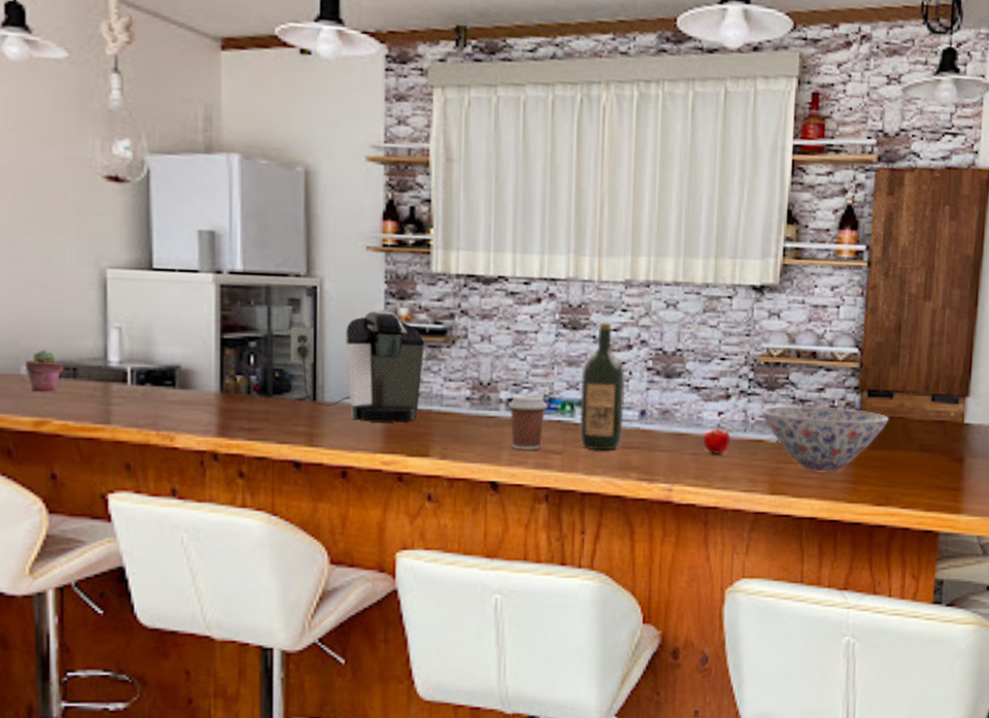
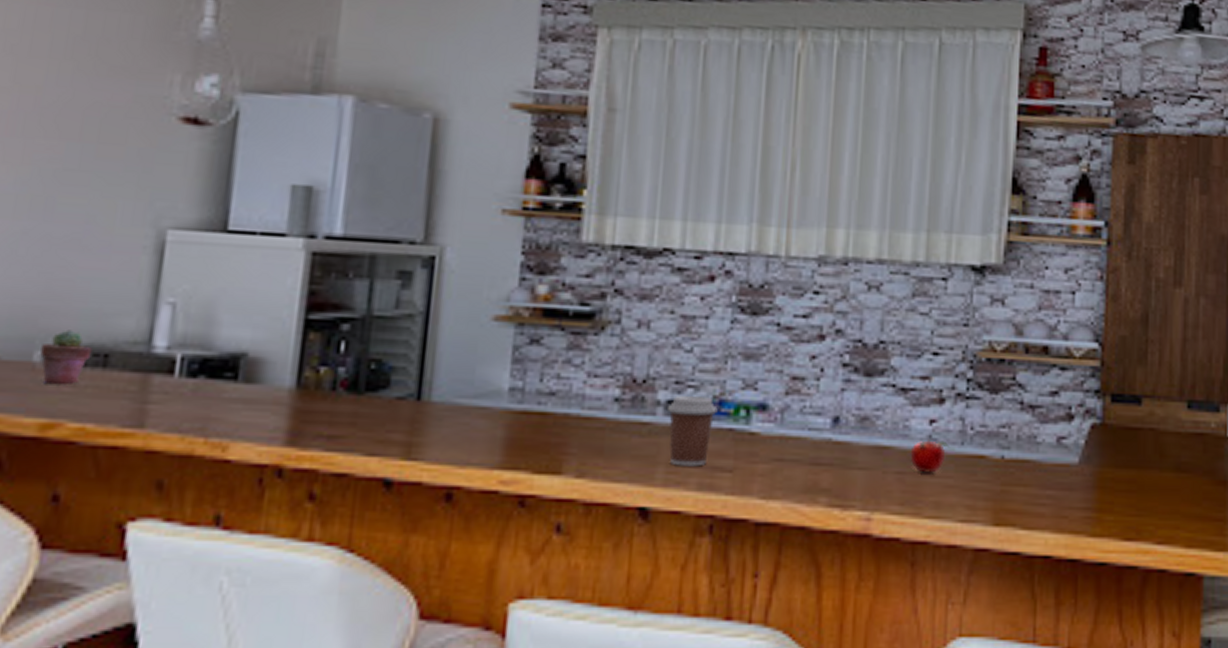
coffee maker: present [290,310,425,423] -> none [393,287,567,430]
wine bottle: present [579,321,626,451] -> none [756,306,816,468]
bowl: present [761,406,889,472] -> none [983,413,1138,497]

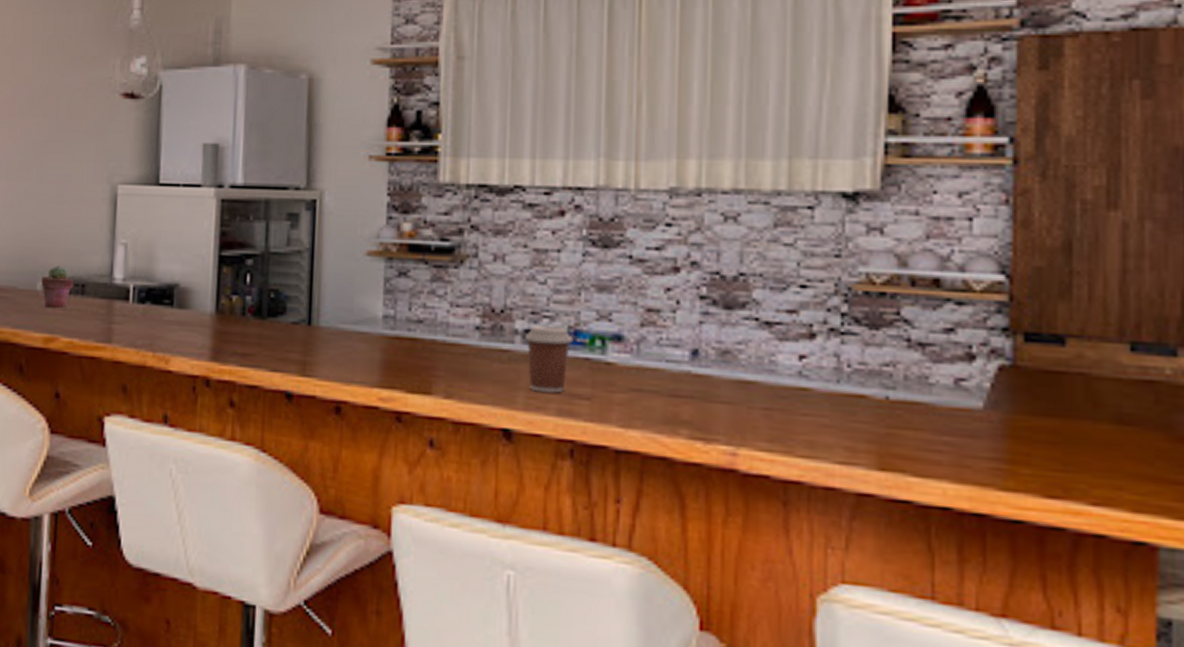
apple: present [910,439,951,473] -> none [778,375,824,411]

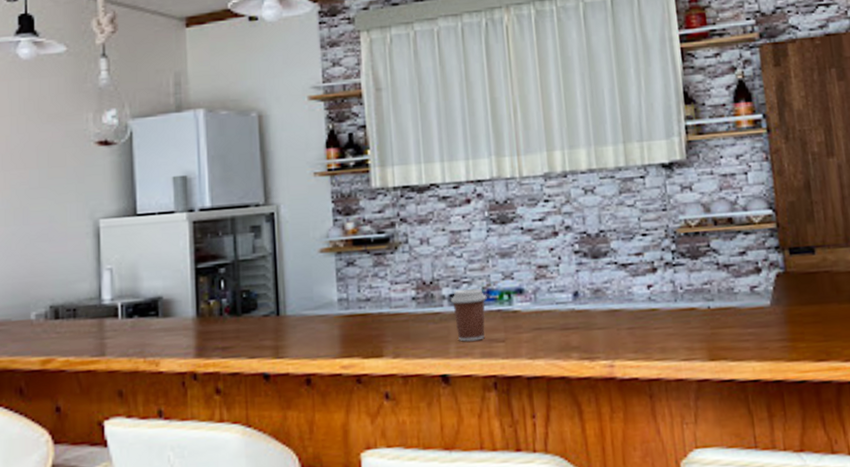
potted succulent: present [41,265,74,309] -> none [35,295,66,334]

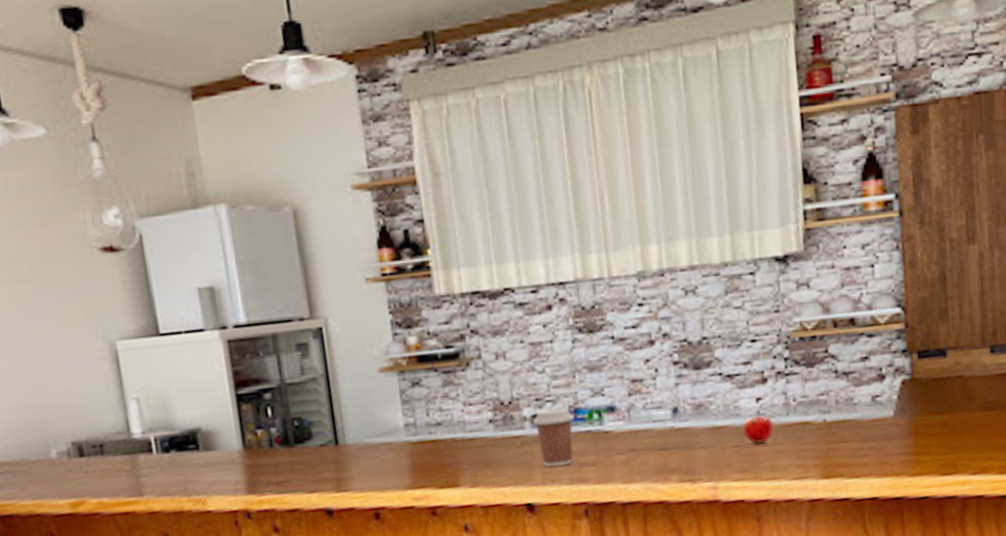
apple: none [636,300,667,327] -> present [743,414,778,444]

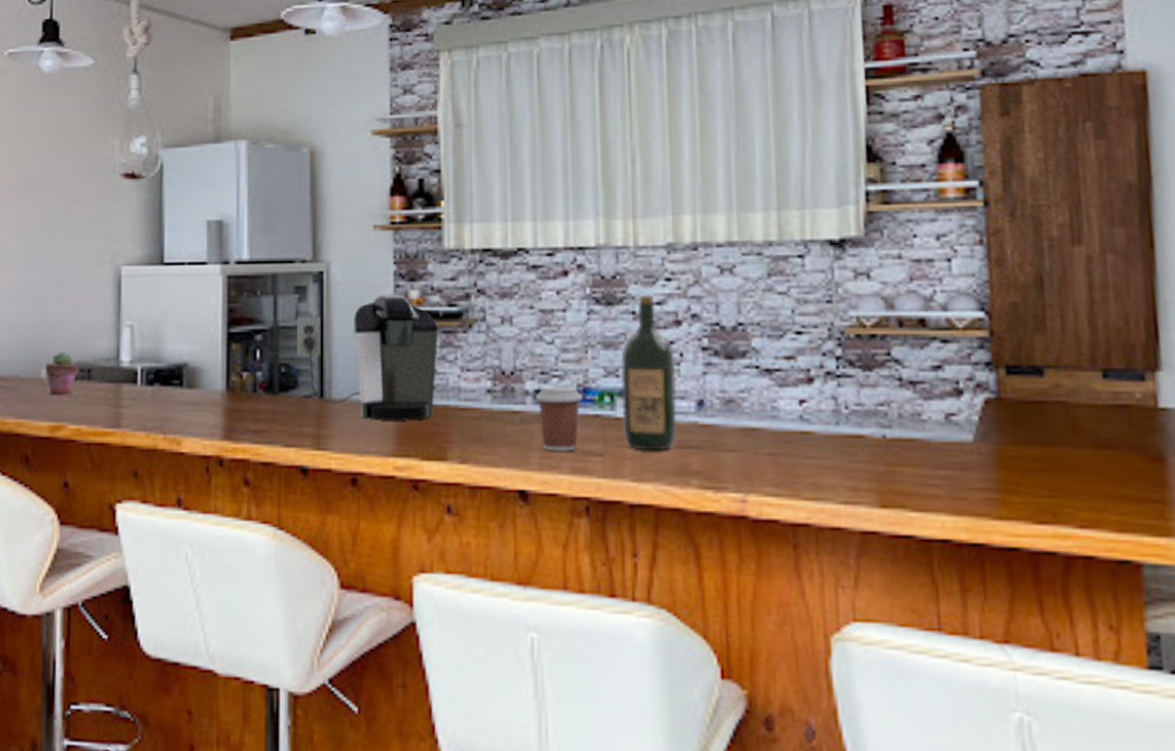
potted succulent: none [54,430,91,474] -> present [45,351,79,396]
coffee maker: none [301,341,443,460] -> present [296,294,439,421]
wine bottle: none [605,319,657,456] -> present [620,294,677,451]
apple: present [743,414,778,444] -> none [781,419,825,454]

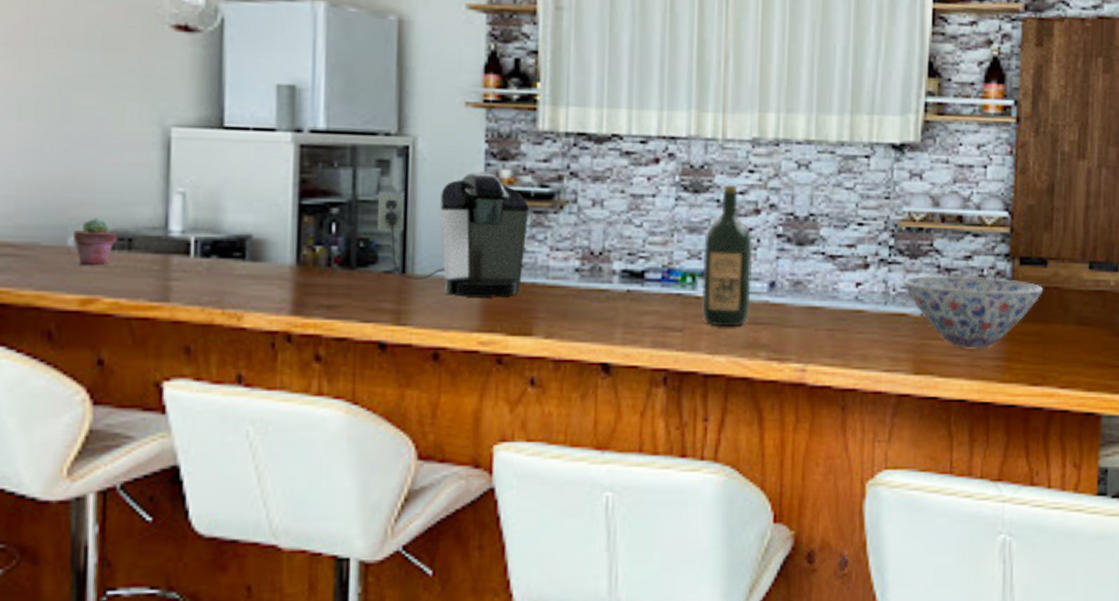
coffee cup: present [535,386,583,451] -> none [621,266,667,327]
bowl: none [857,389,1042,478] -> present [904,276,1044,349]

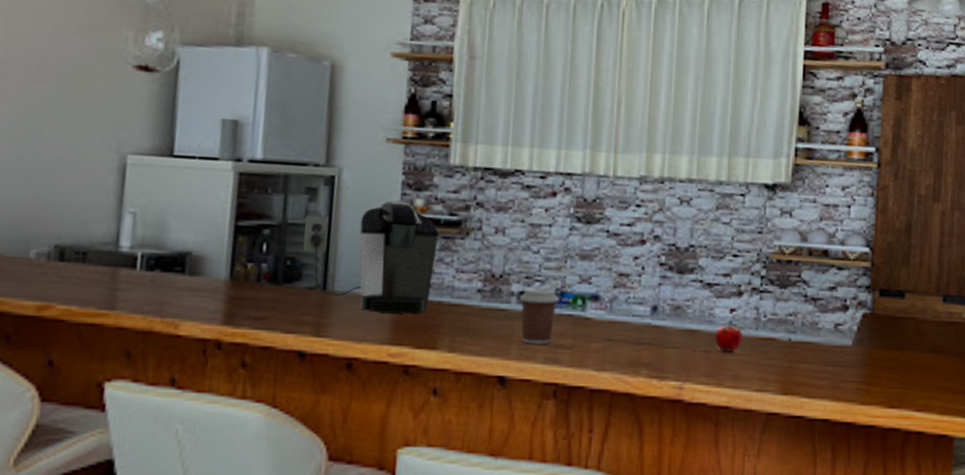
potted succulent: present [73,218,117,266] -> none [35,233,74,276]
coffee cup: none [621,266,667,327] -> present [519,288,560,344]
wine bottle: present [701,184,753,327] -> none [590,216,638,346]
apple: none [839,299,875,330] -> present [714,324,747,352]
bowl: present [904,276,1044,349] -> none [774,304,901,373]

